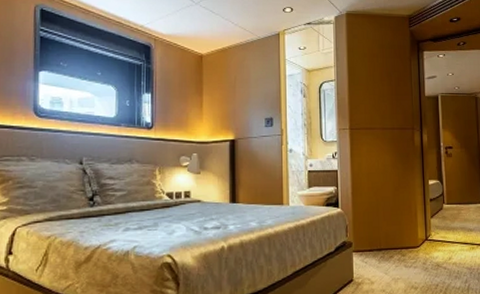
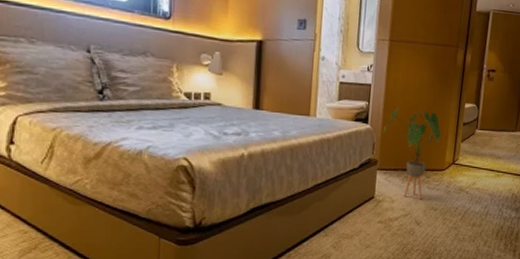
house plant: none [354,188,411,278] -> present [383,107,441,199]

